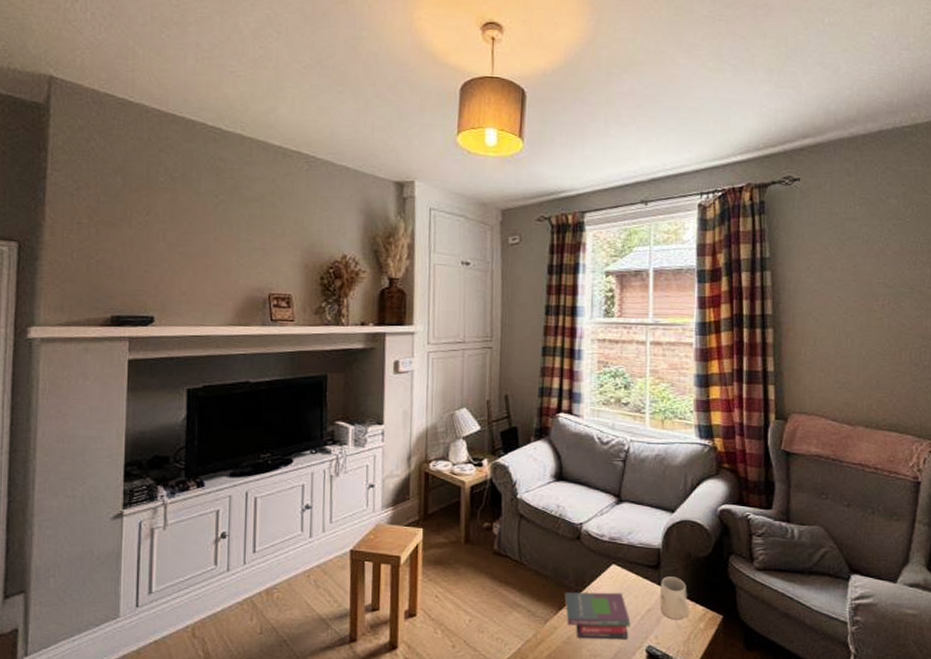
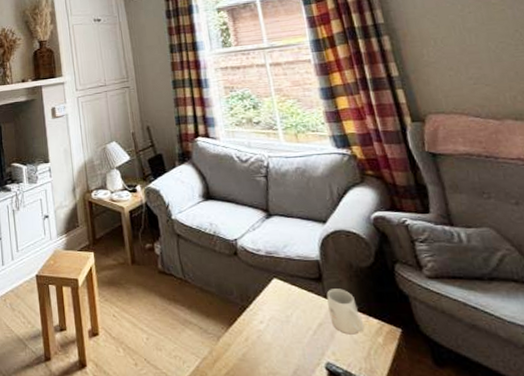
books: present [564,592,631,640] -> none [231,307,304,356]

